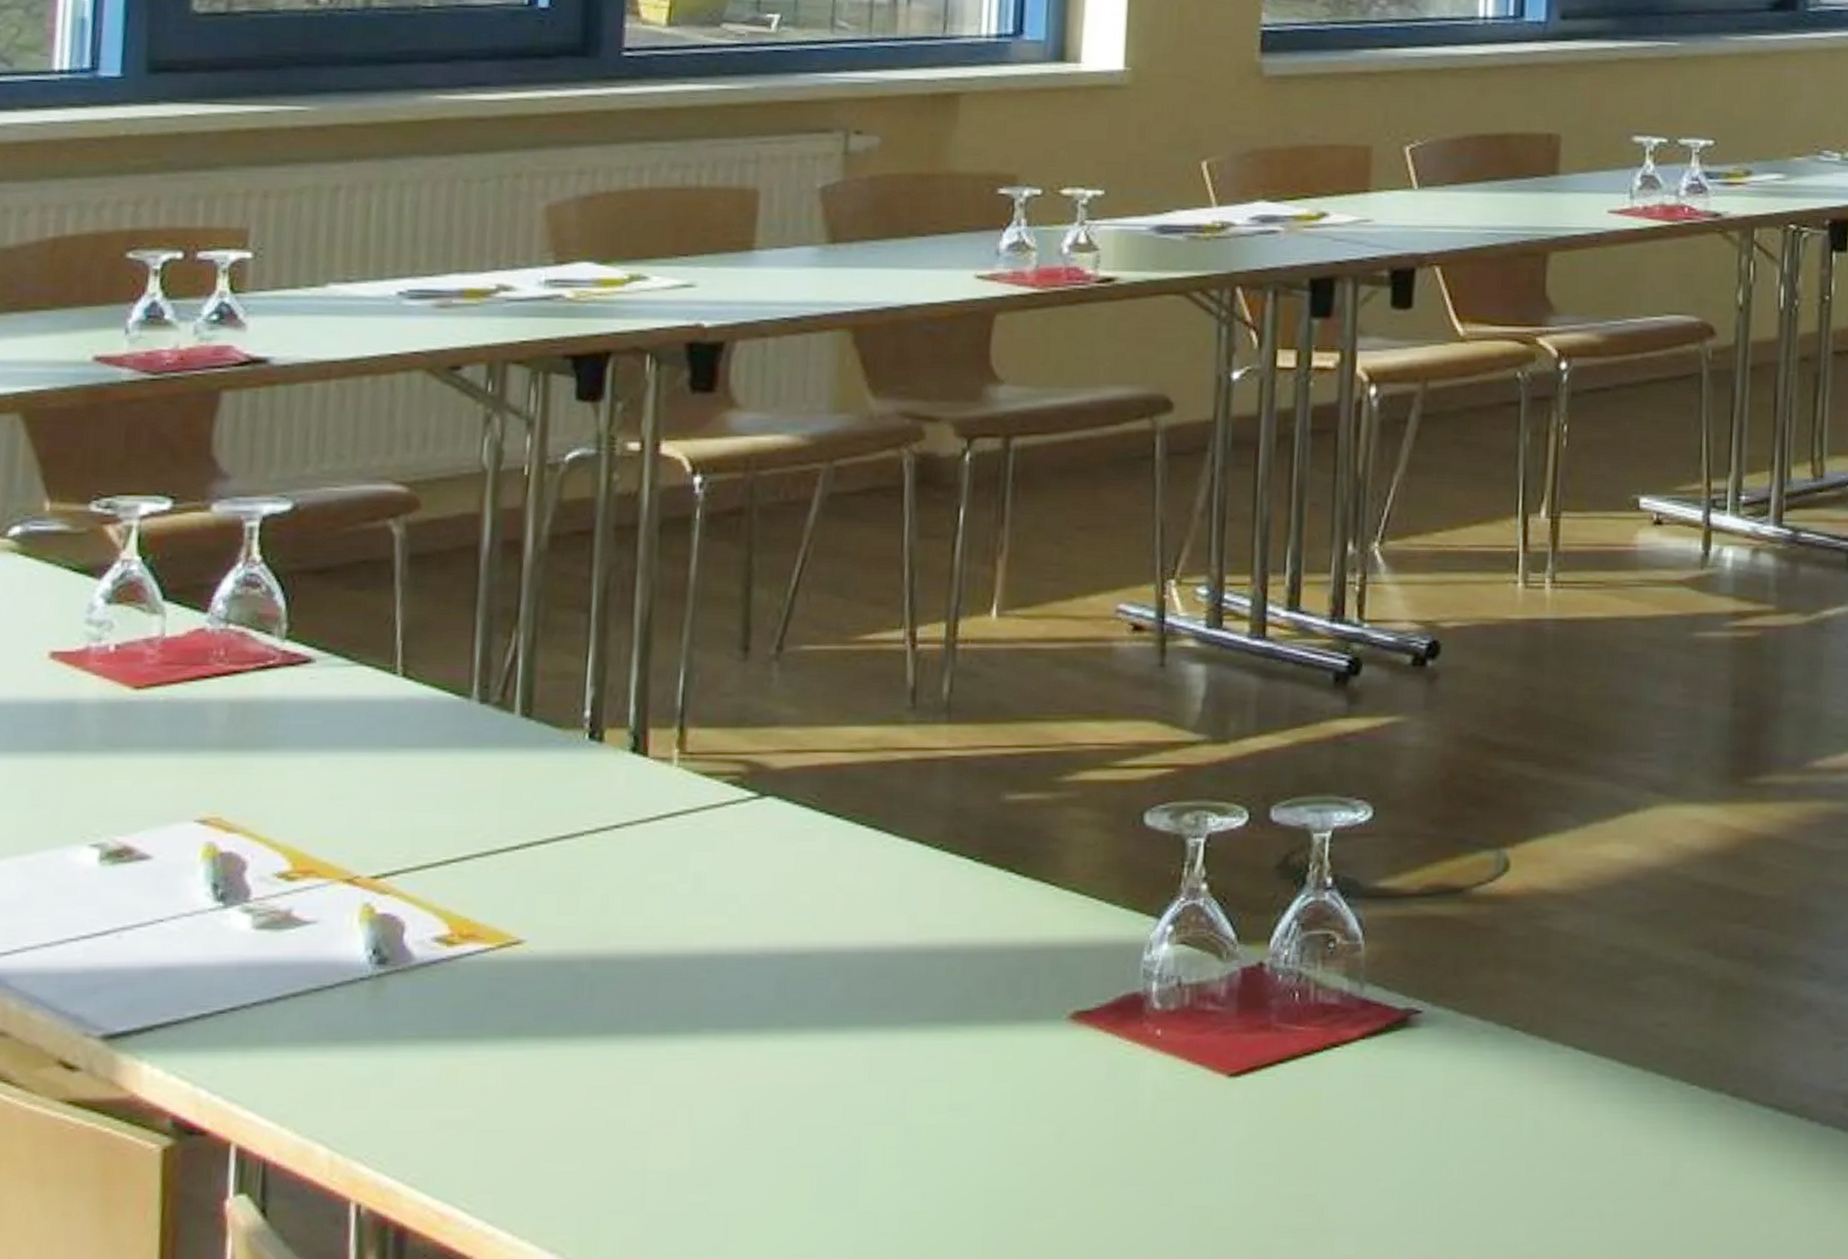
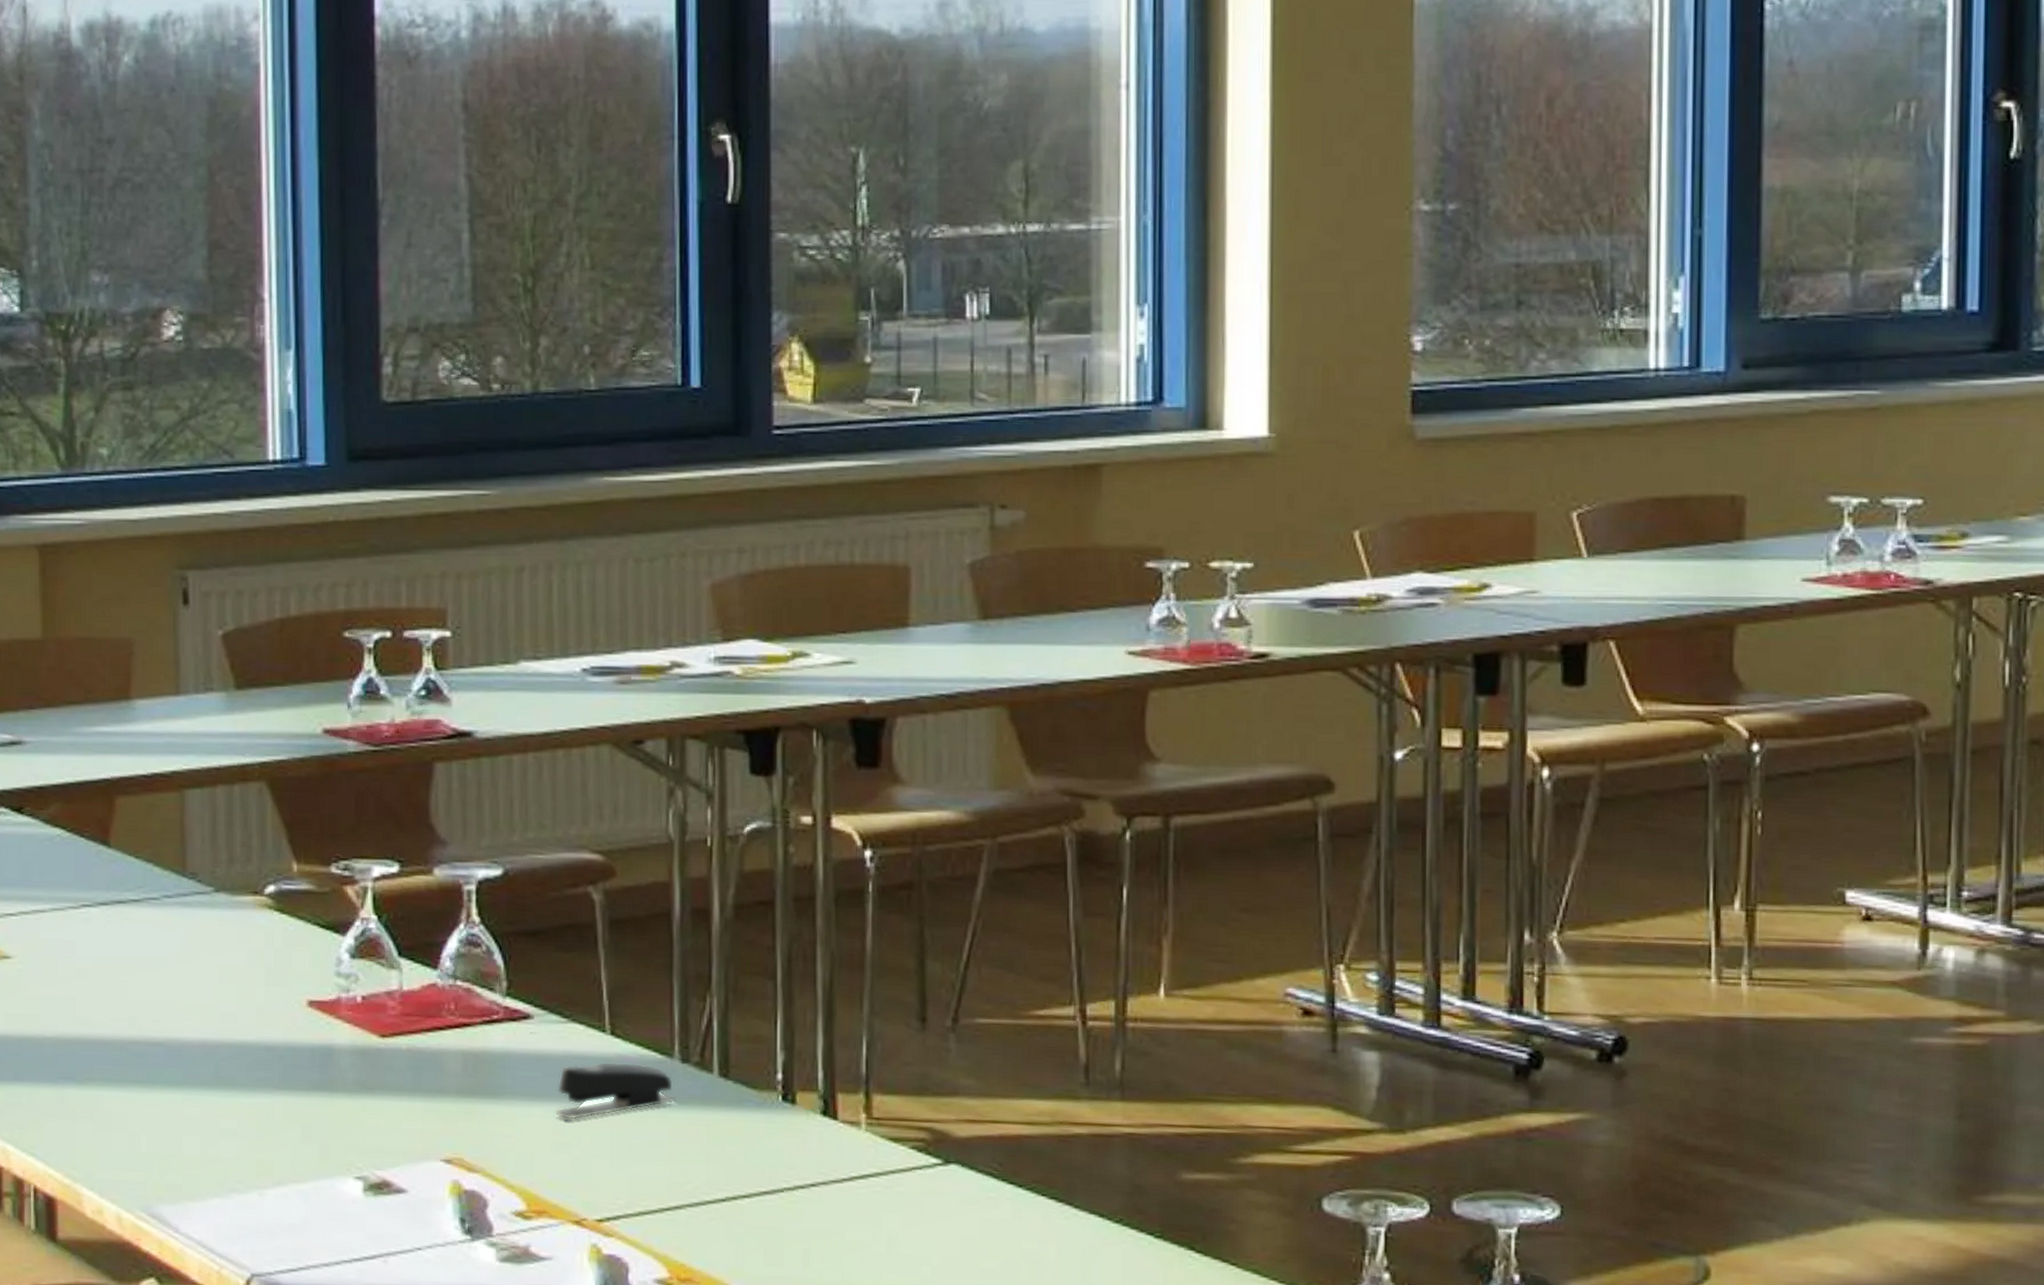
stapler: none [333,705,471,770] -> present [555,1061,676,1120]

